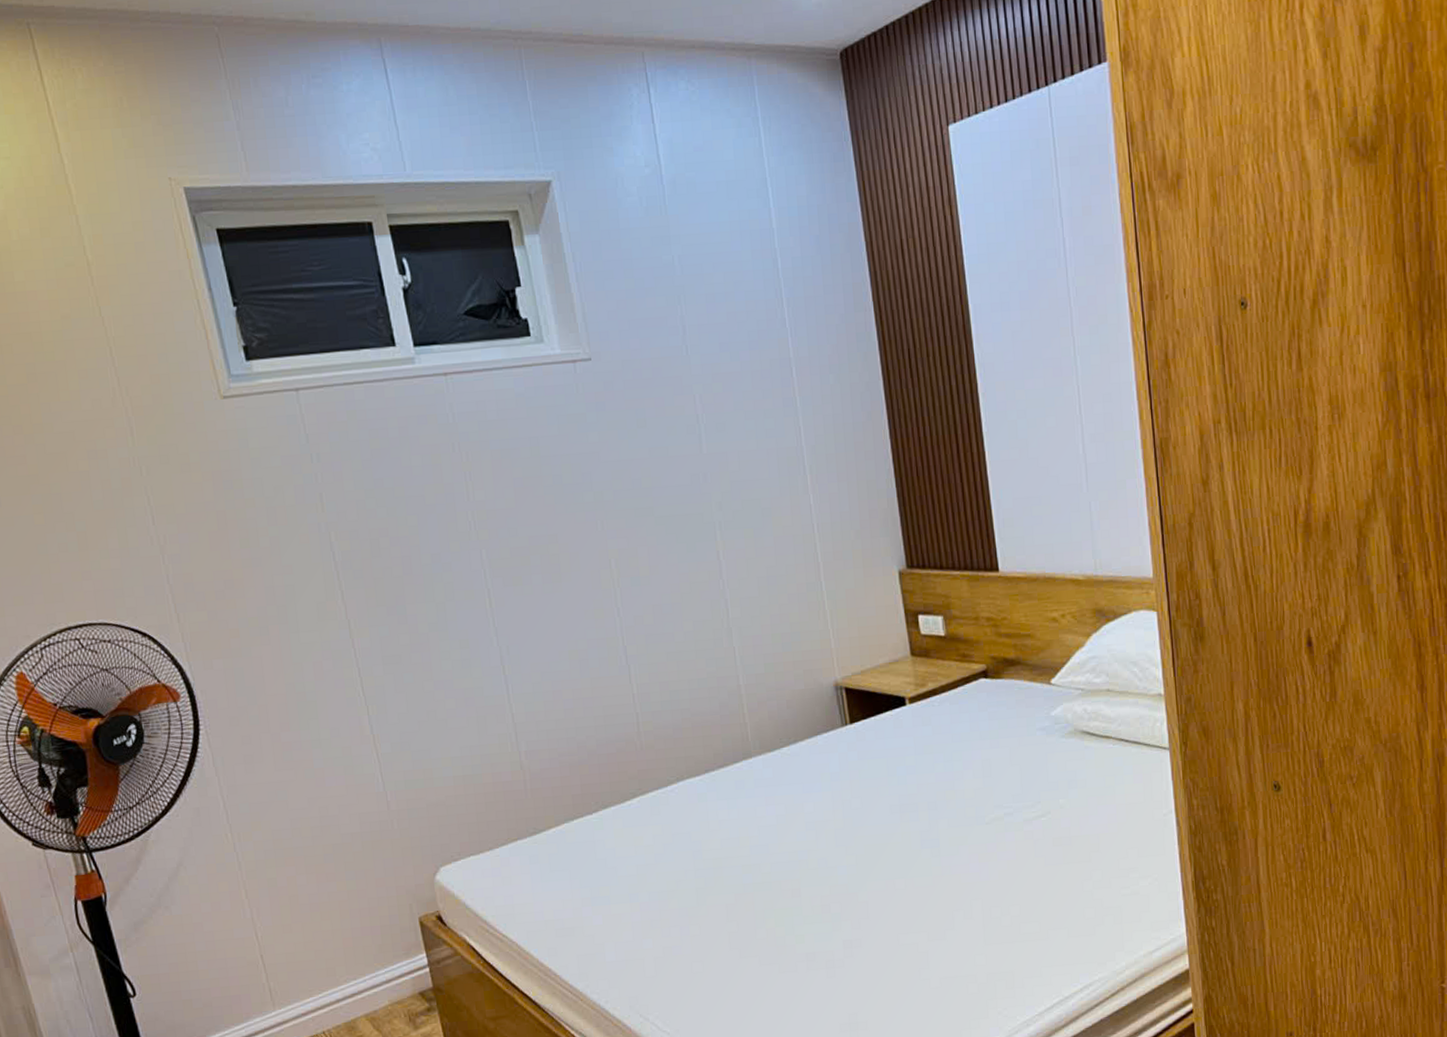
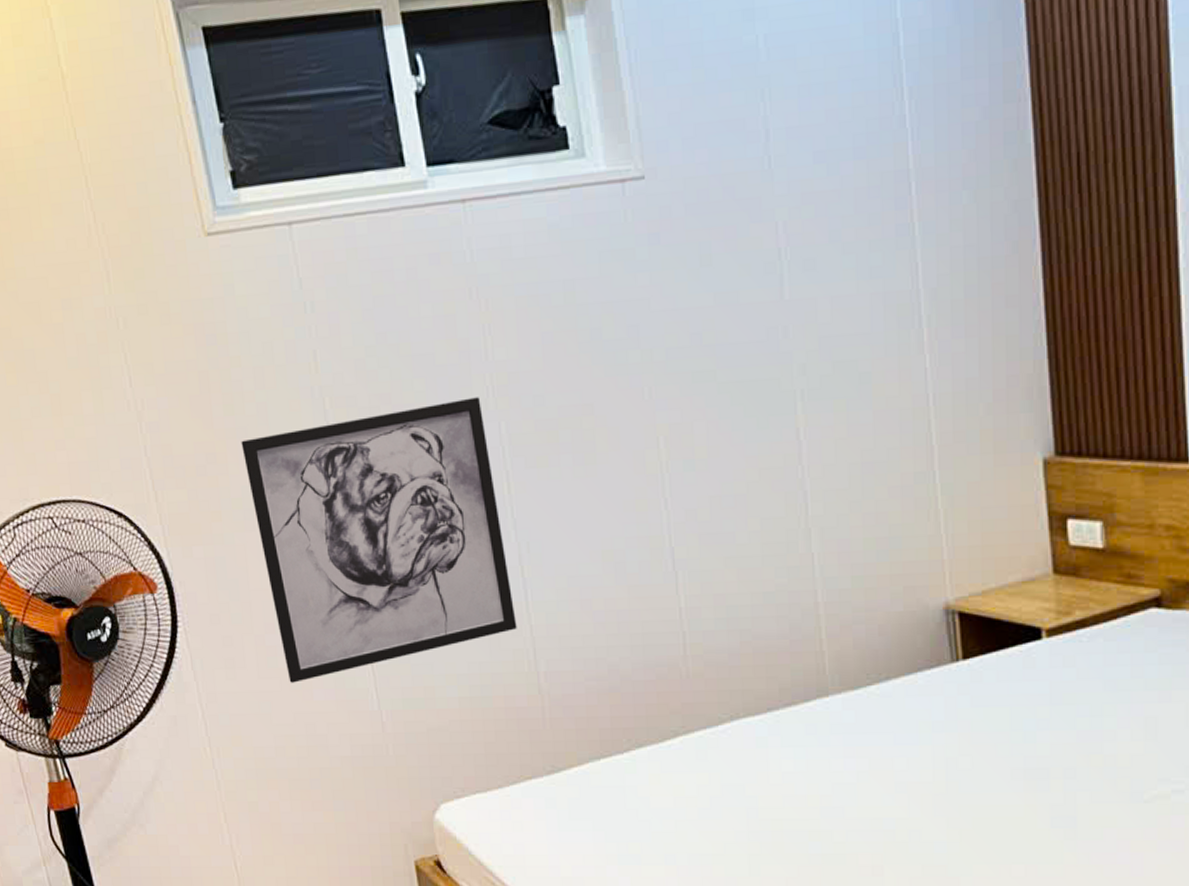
wall art: none [256,530,501,773] -> present [241,397,517,683]

